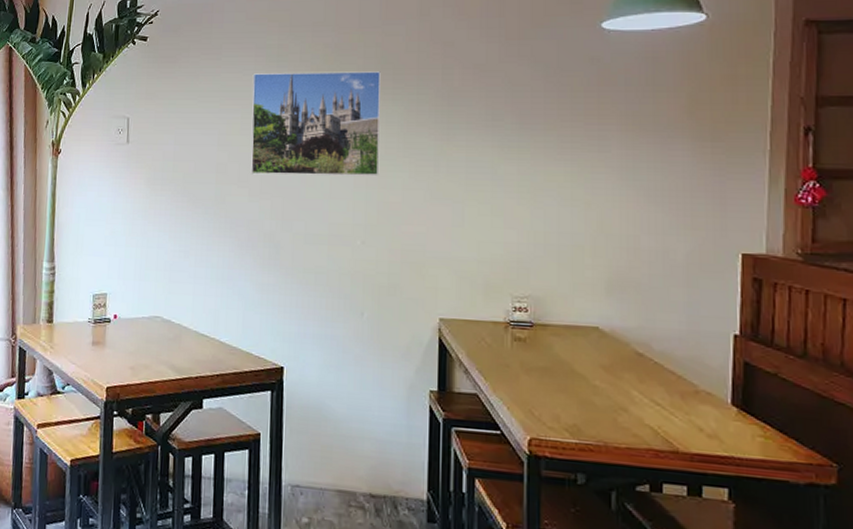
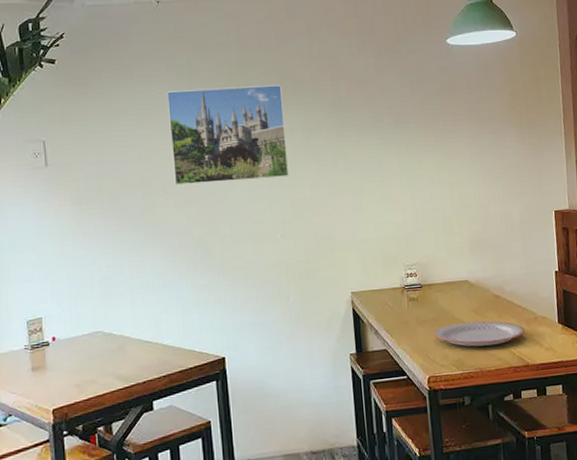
plate: none [543,378,678,417] -> present [434,321,525,347]

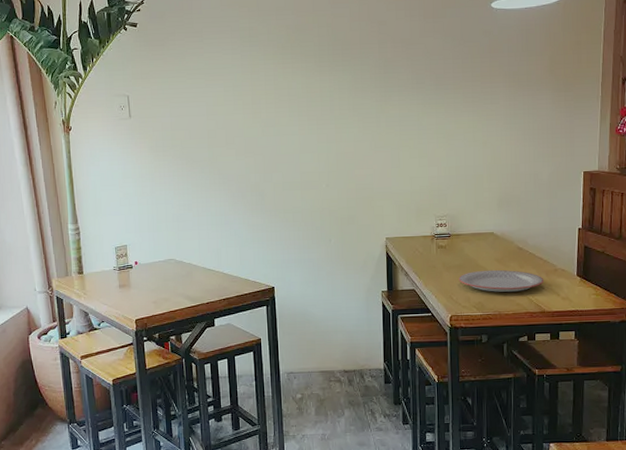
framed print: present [166,85,290,186] -> none [230,47,336,138]

